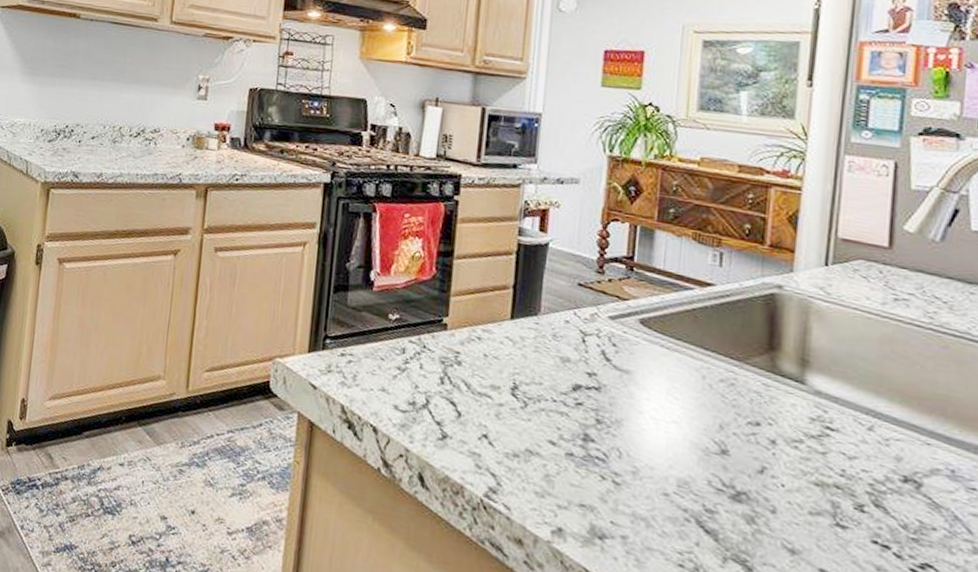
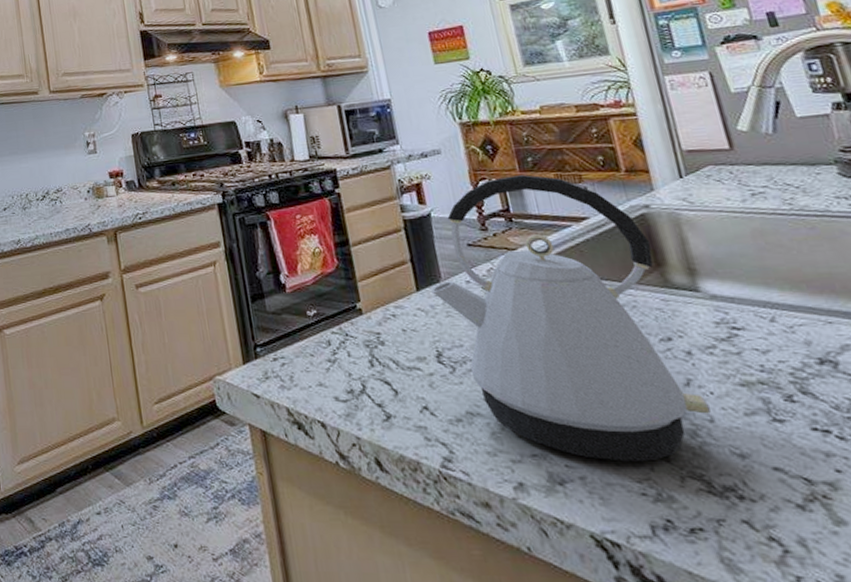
kettle: none [524,222,777,537] -> present [430,175,712,462]

